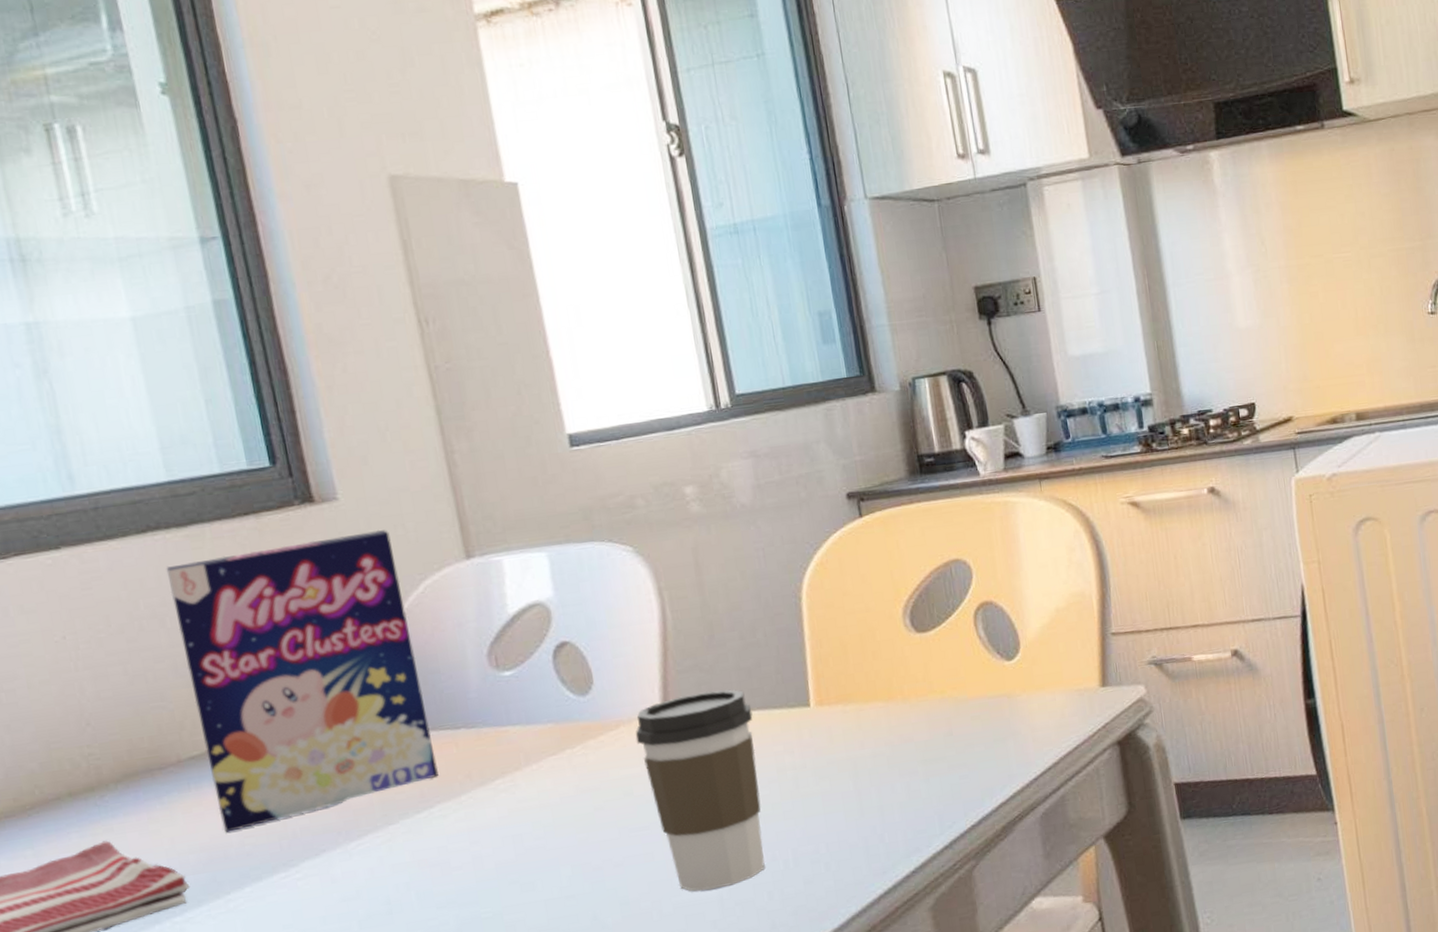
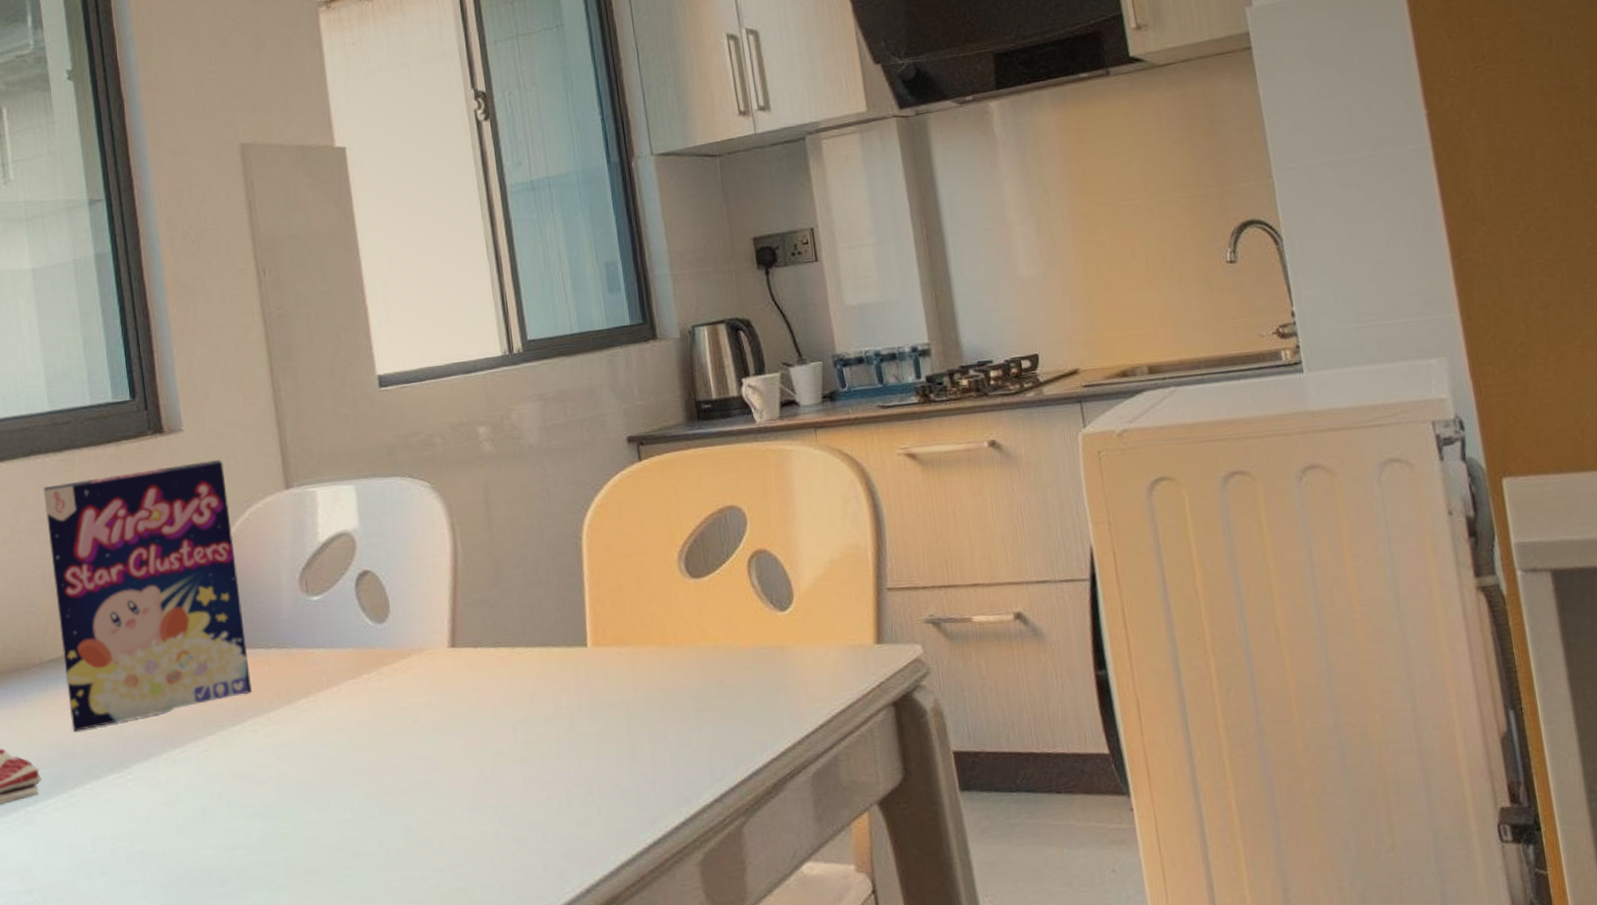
coffee cup: present [635,689,765,891] -> none [425,625,540,825]

